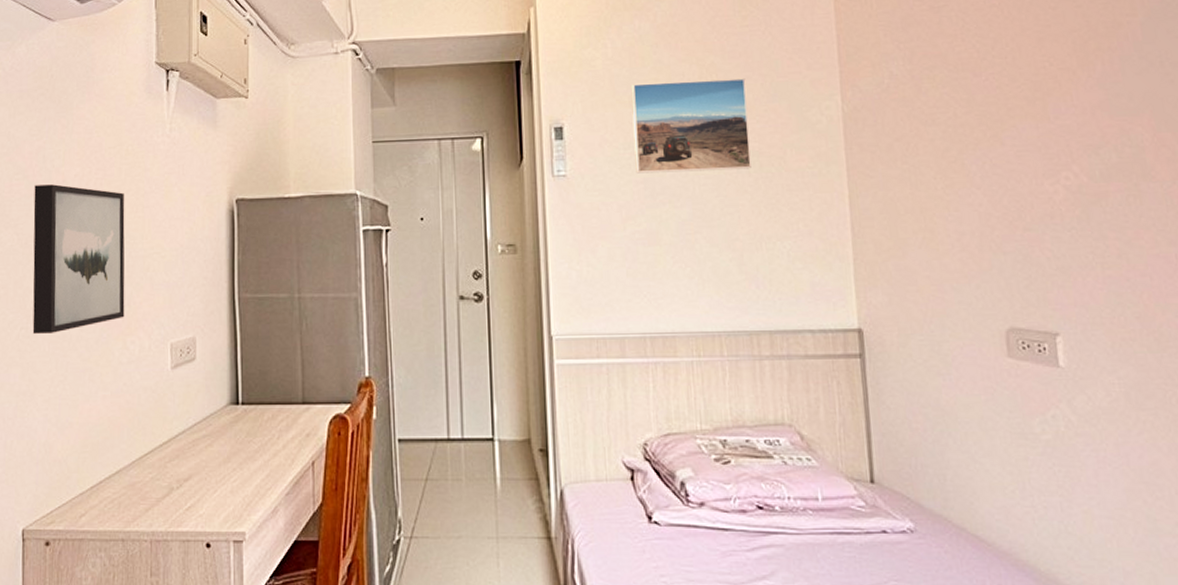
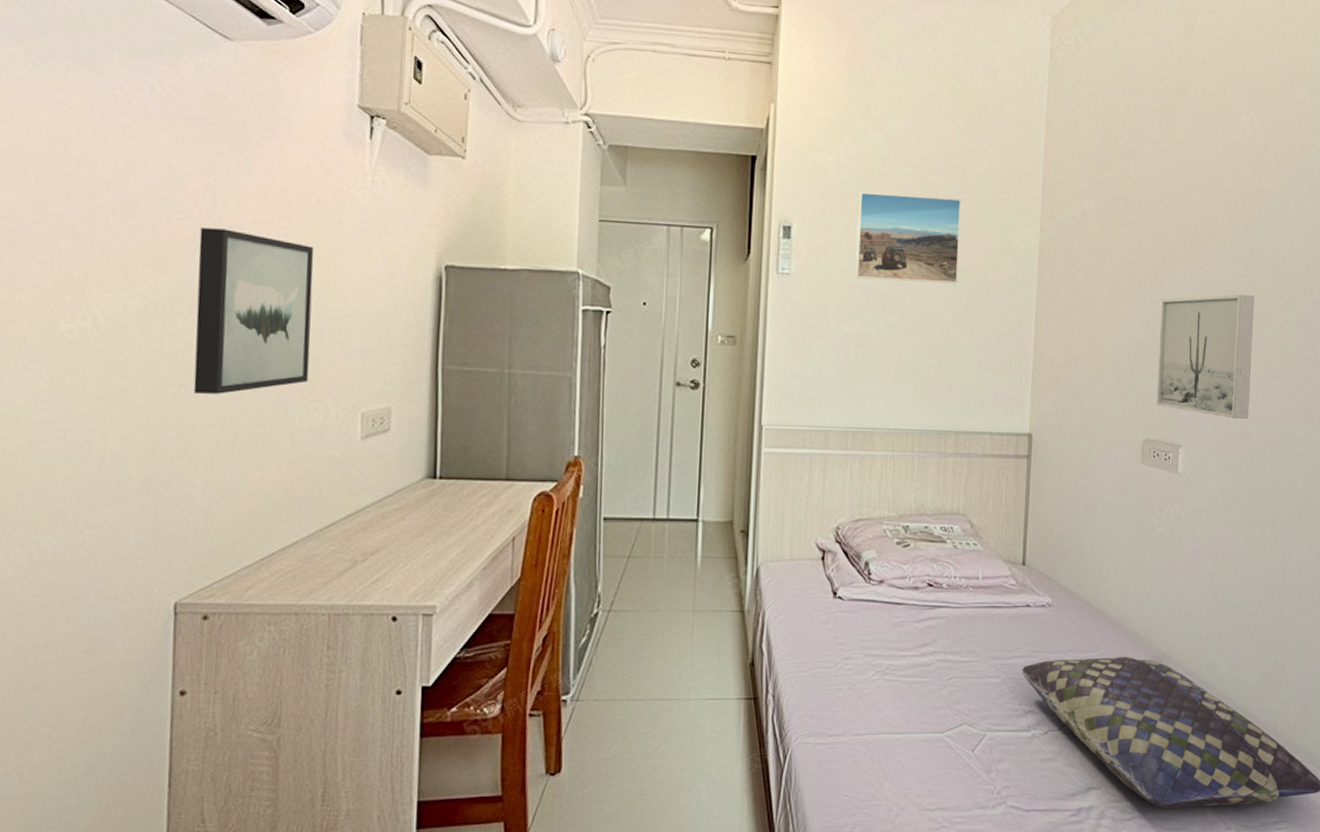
wall art: none [1005,148,1147,297] -> present [1156,294,1255,419]

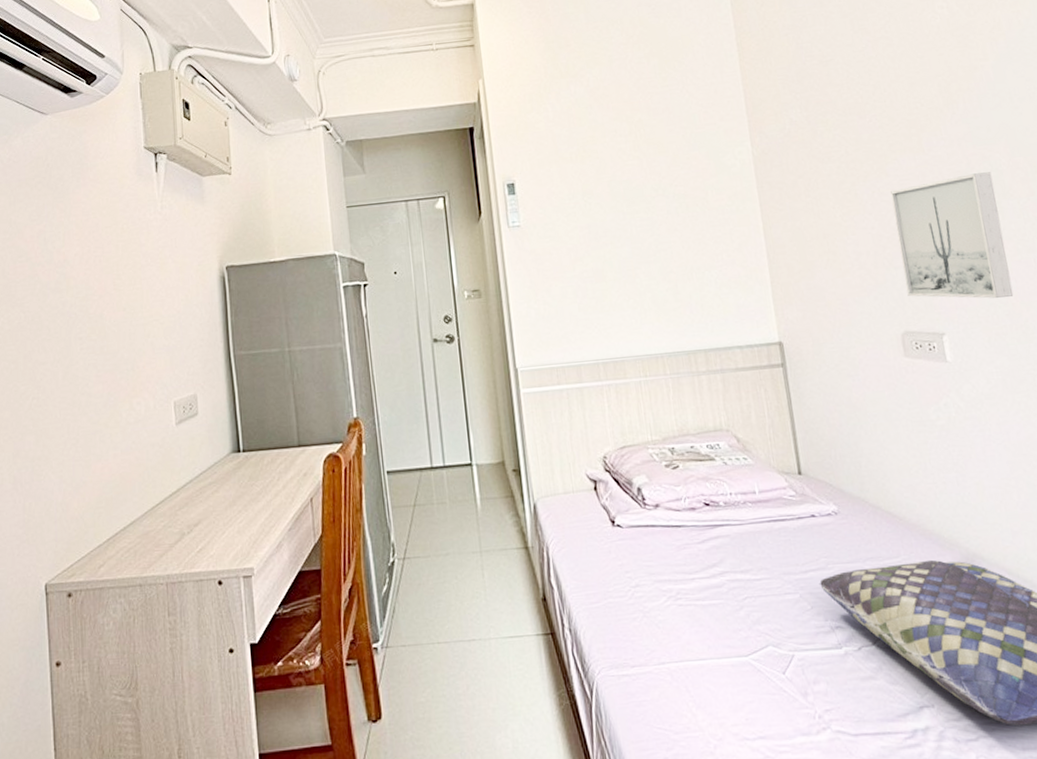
wall art: present [193,228,314,394] -> none [37,264,130,403]
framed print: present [855,192,962,284] -> none [571,131,679,220]

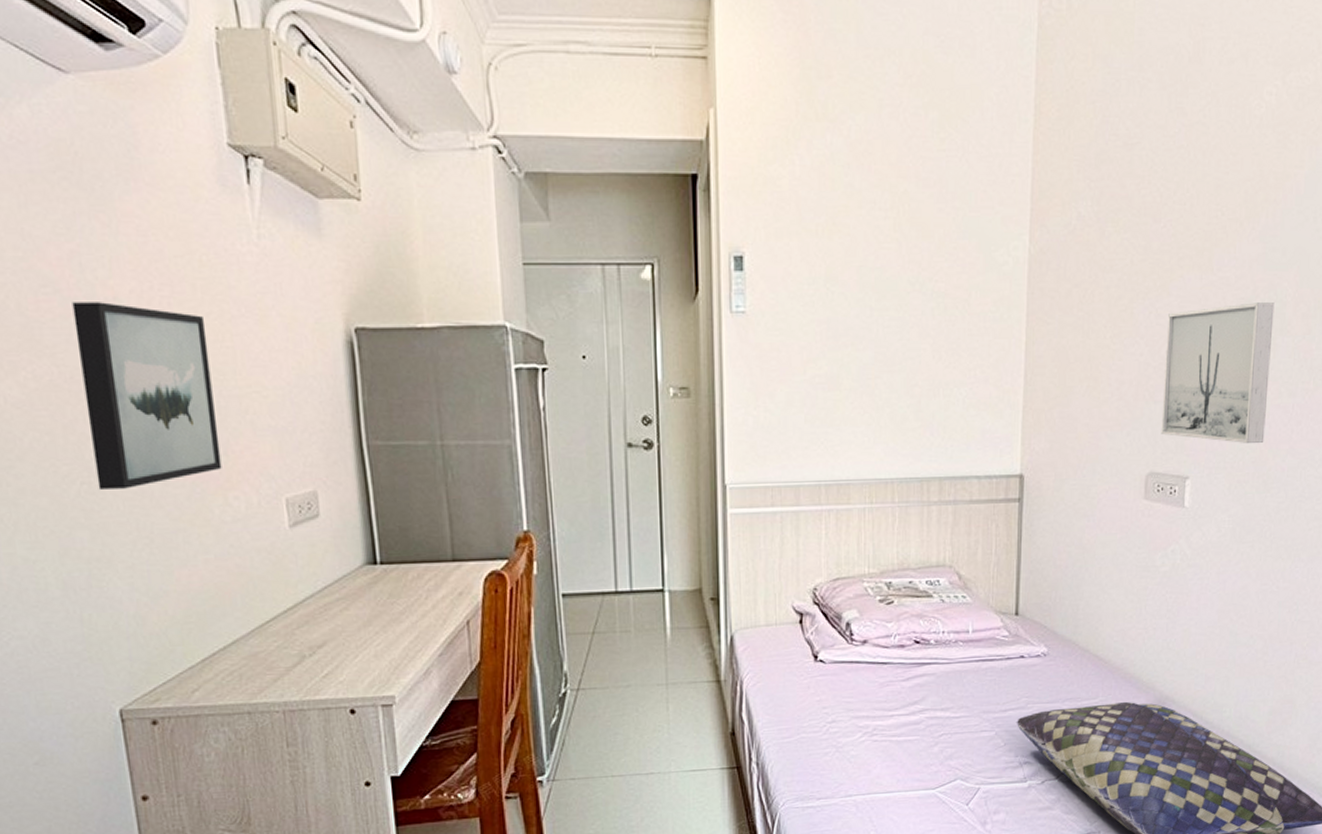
wall art: none [37,264,130,403] -> present [72,302,222,489]

